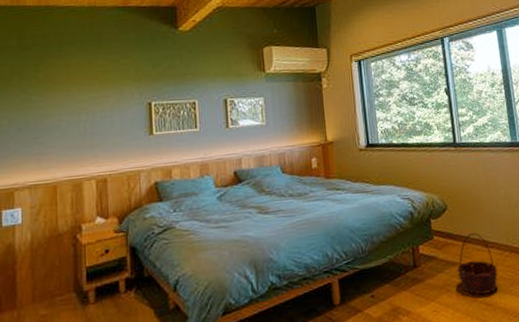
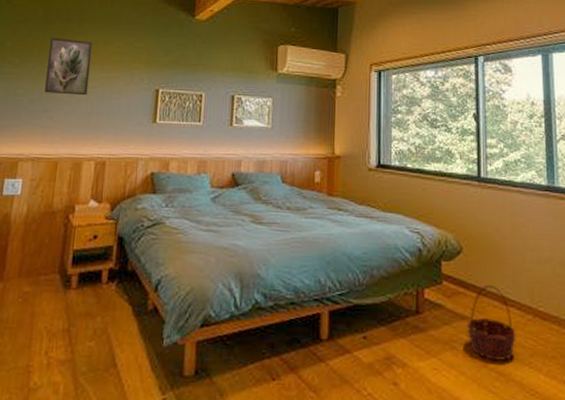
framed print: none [29,63,78,120] -> present [44,38,93,96]

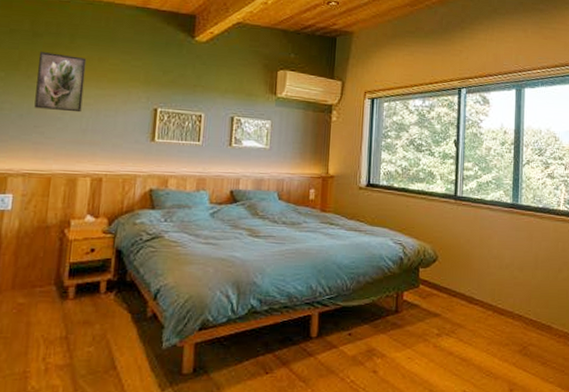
basket: present [466,284,516,362] -> none [437,287,478,350]

